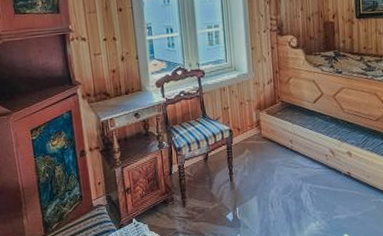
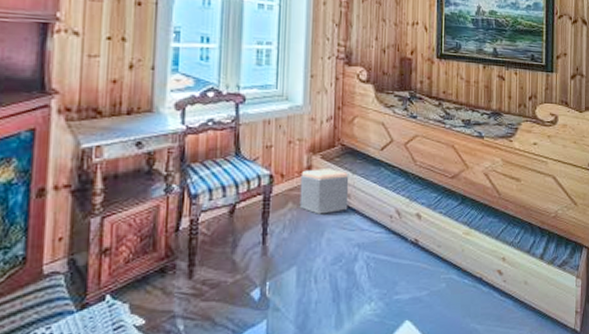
footstool: none [252,121,292,157] -> present [299,169,349,214]

